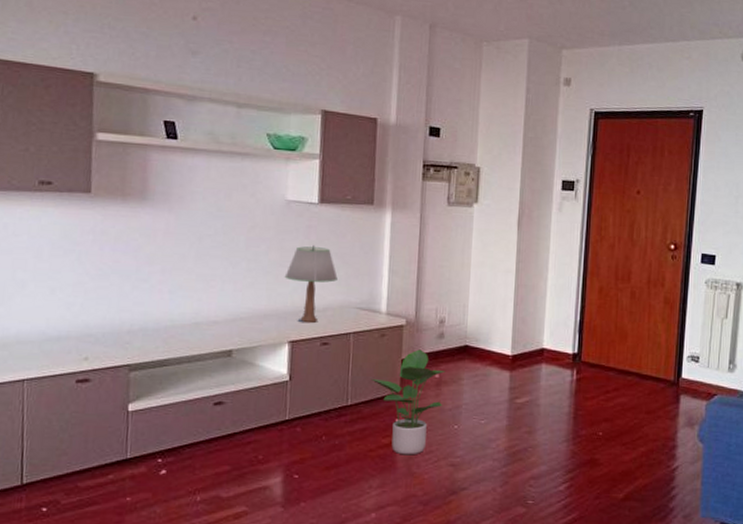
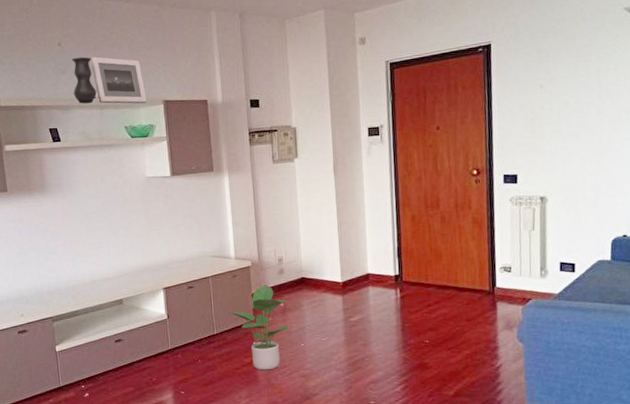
vase: none [204,38,236,98] -> present [72,57,97,104]
picture frame: none [233,41,302,110] -> present [90,56,148,104]
table lamp: present [284,244,338,324] -> none [153,209,193,273]

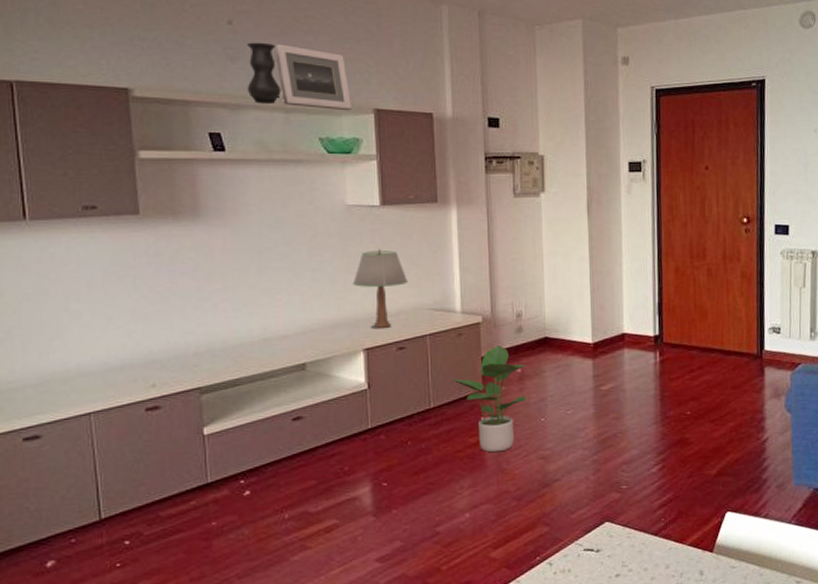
table lamp: none [153,209,193,273] -> present [352,248,408,330]

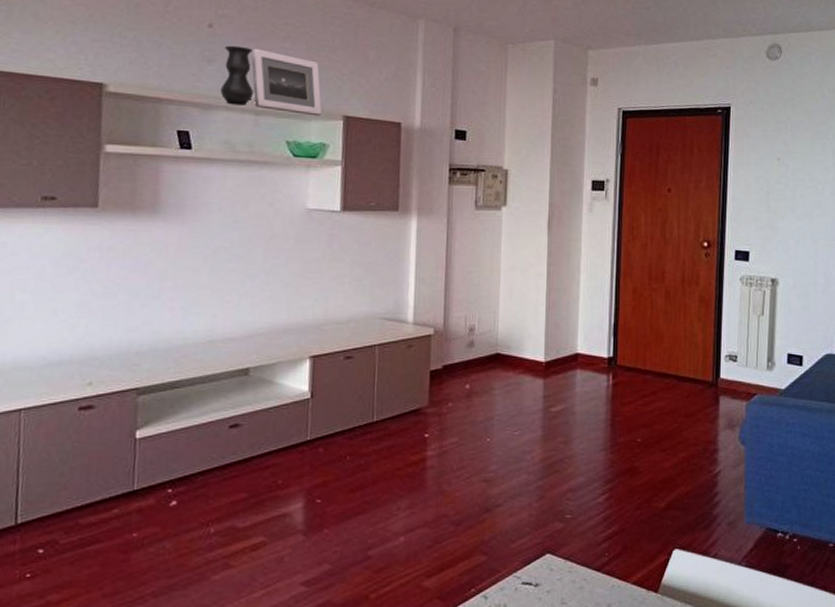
table lamp: present [352,248,408,330] -> none [305,254,362,337]
potted plant: present [451,345,527,453] -> none [397,359,476,473]

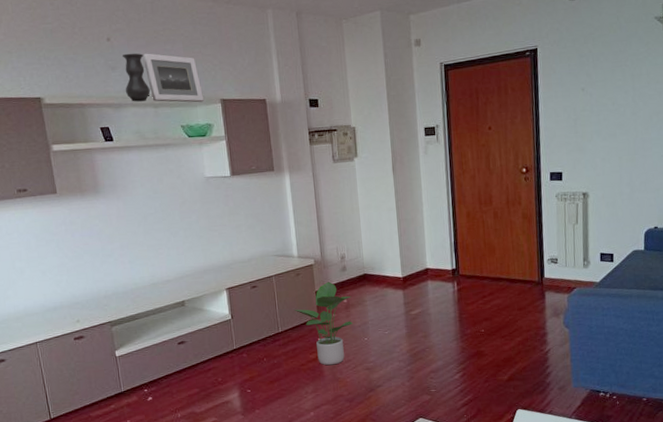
potted plant: none [397,359,476,473] -> present [293,282,353,366]

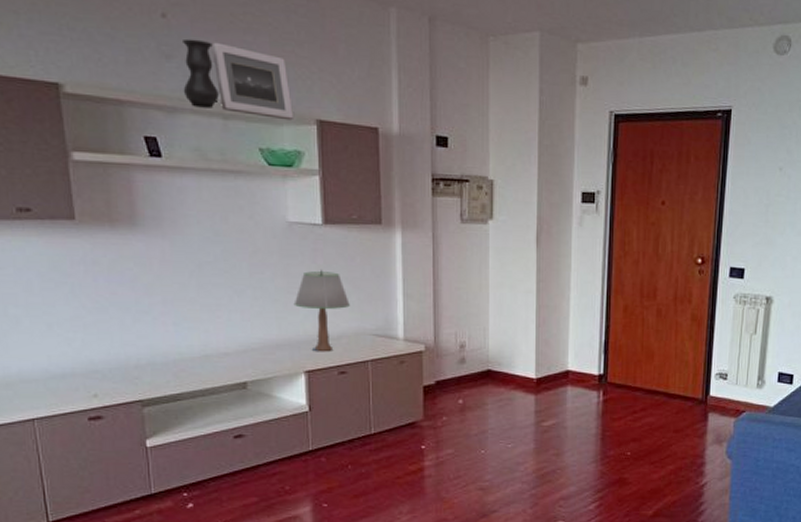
table lamp: none [214,209,255,273] -> present [293,269,350,352]
potted plant: present [293,282,353,366] -> none [392,375,469,481]

